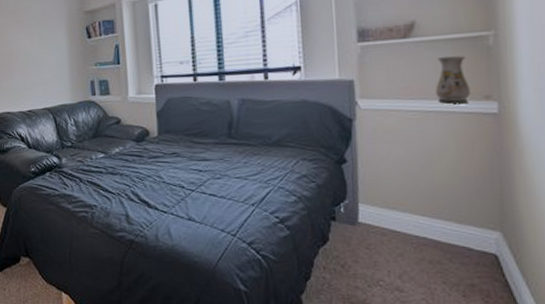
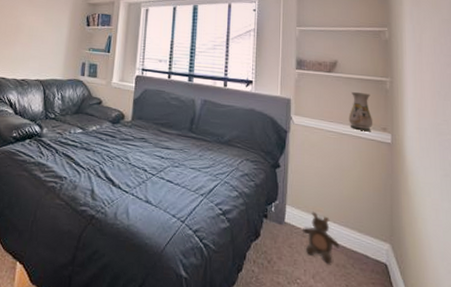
stuffed bear: none [381,207,433,262] -> present [302,212,340,264]

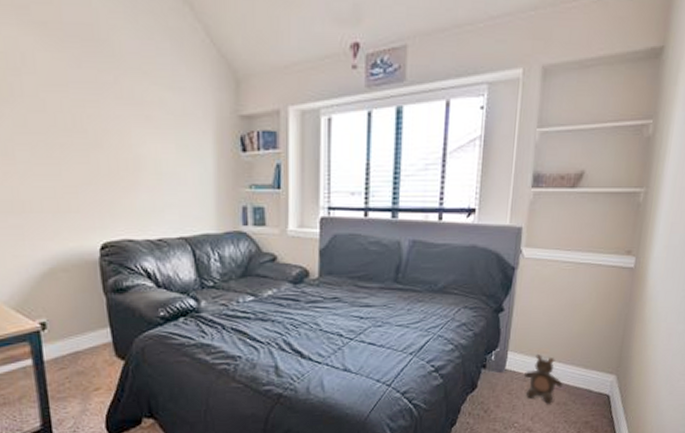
vase: present [348,92,372,132] -> none [589,210,619,258]

